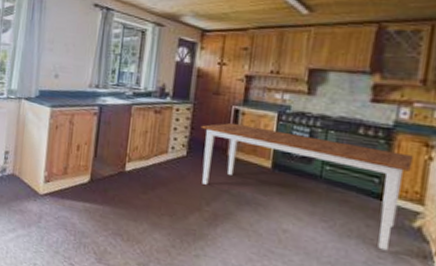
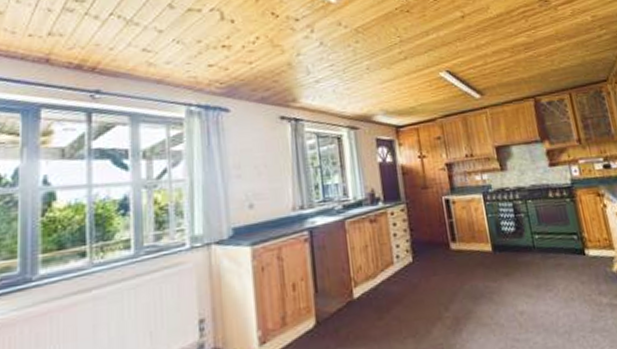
dining table: present [200,122,413,251] -> none [419,206,604,303]

